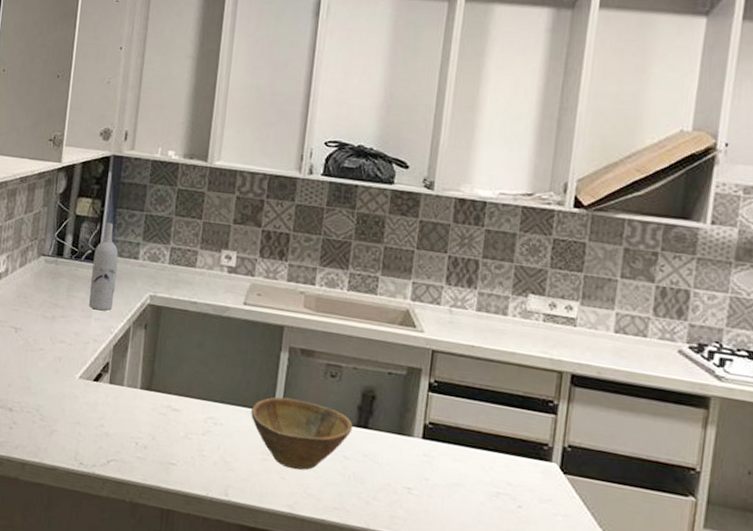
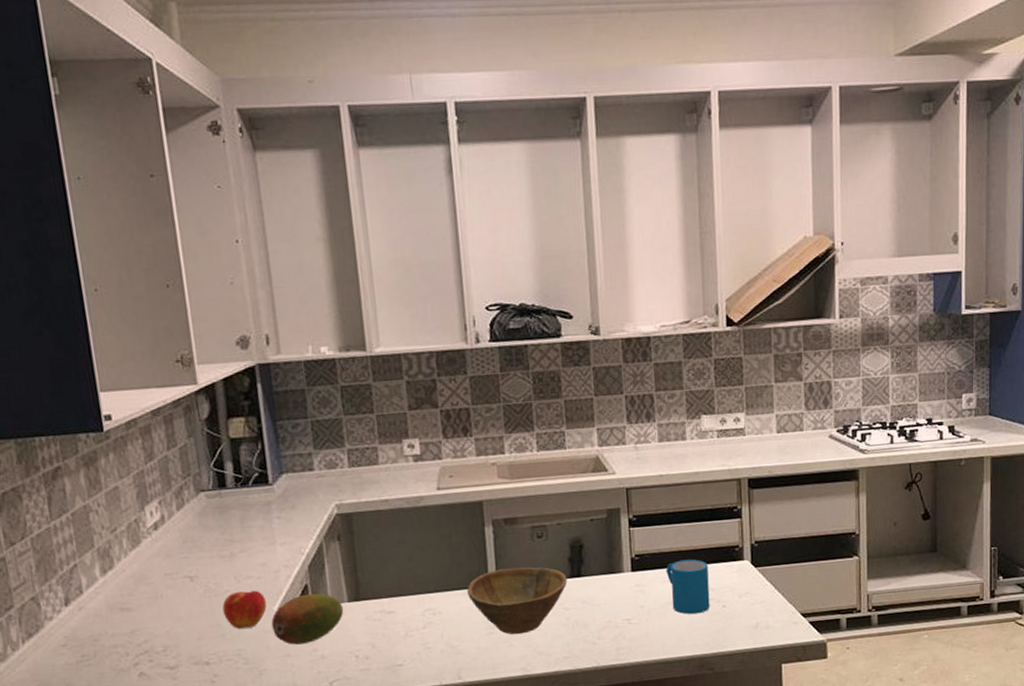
apple: none [34,352,71,388] -> present [222,590,267,629]
fruit: none [70,370,135,418] -> present [271,593,344,645]
wine bottle: present [89,222,119,311] -> none [262,438,297,535]
mug: none [460,441,509,506] -> present [666,559,710,615]

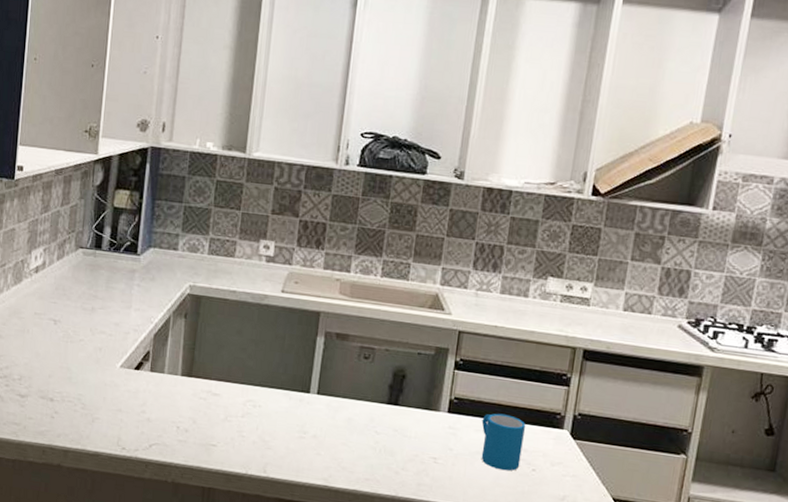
apple: present [222,590,267,629] -> none [74,343,112,378]
fruit: present [271,593,344,645] -> none [111,359,176,404]
bowl: present [467,567,568,635] -> none [288,379,384,446]

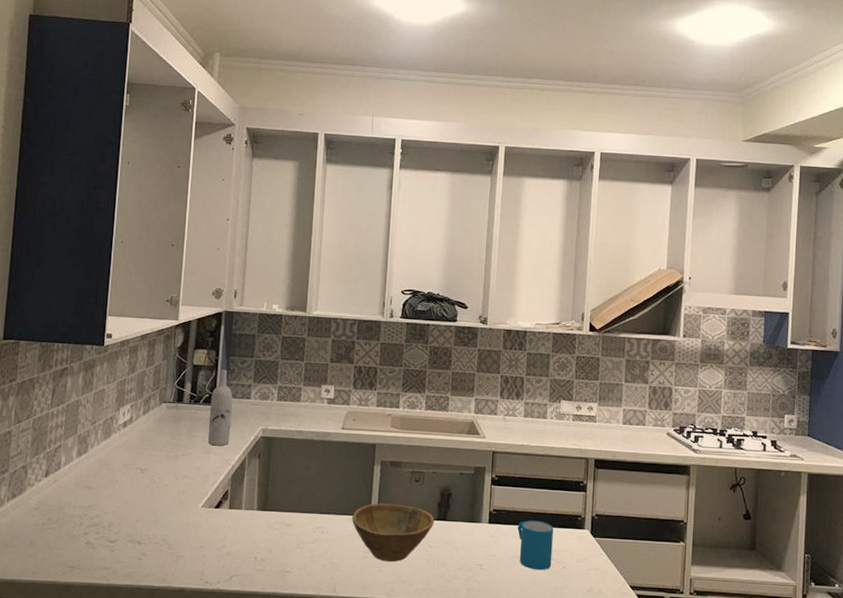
wine bottle: none [129,214,158,301] -> present [208,369,233,446]
bowl: none [288,379,384,446] -> present [352,503,435,562]

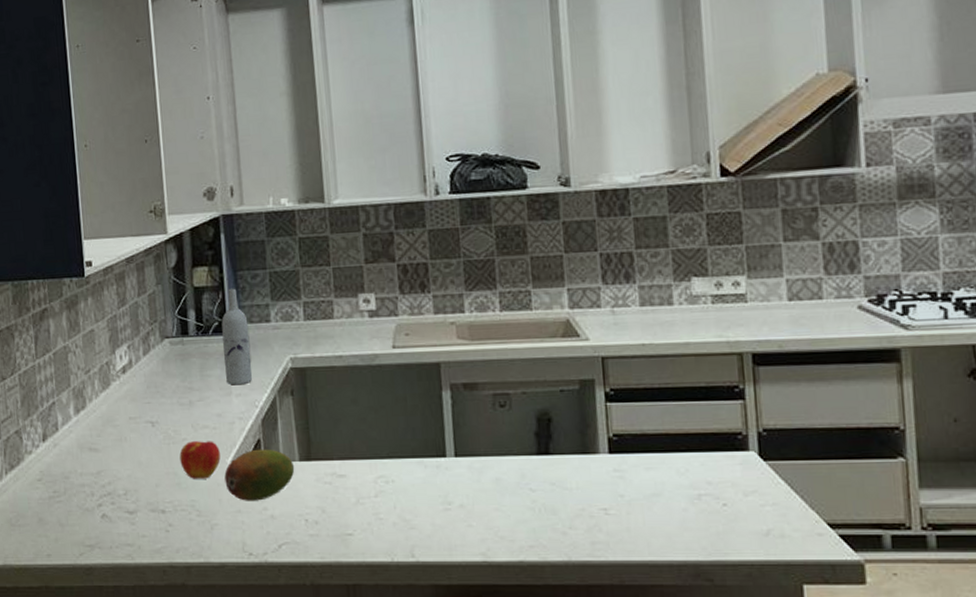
apple: none [160,487,194,519] -> present [179,441,221,479]
fruit: none [194,498,253,540] -> present [224,449,295,501]
bowl: present [352,503,435,562] -> none [422,438,534,514]
mug: present [517,520,553,571] -> none [650,444,707,511]

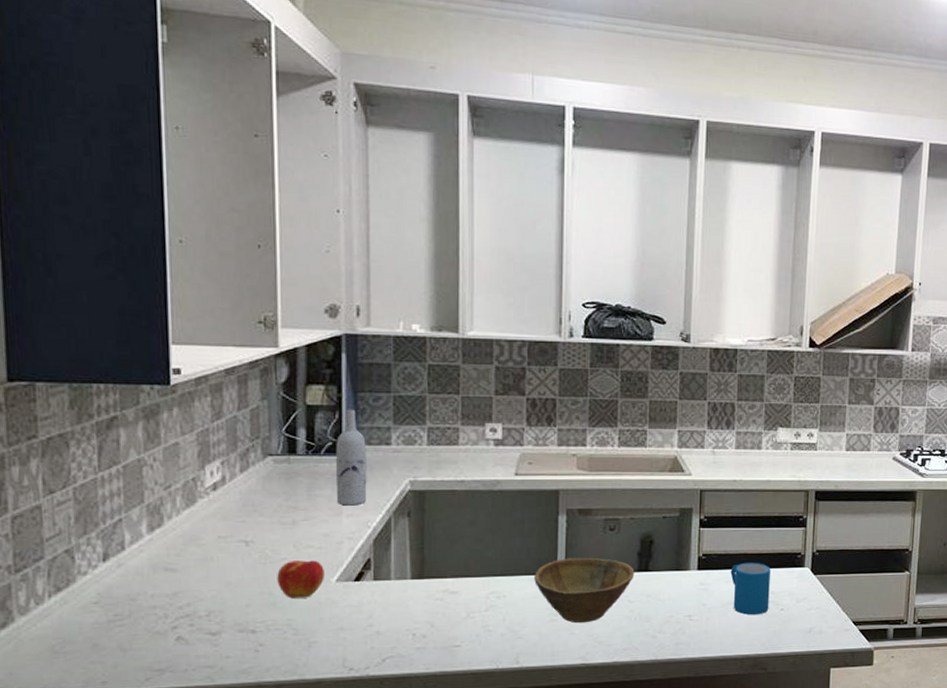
fruit: present [224,449,295,501] -> none [328,568,406,619]
bowl: none [422,438,534,514] -> present [534,557,635,624]
mug: none [650,444,707,511] -> present [730,562,770,615]

